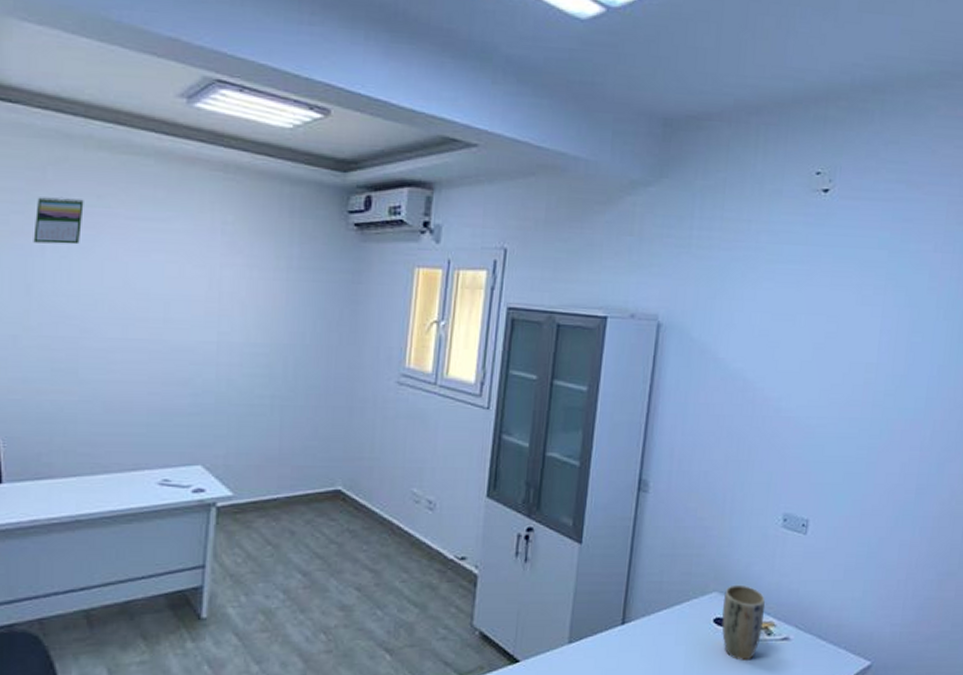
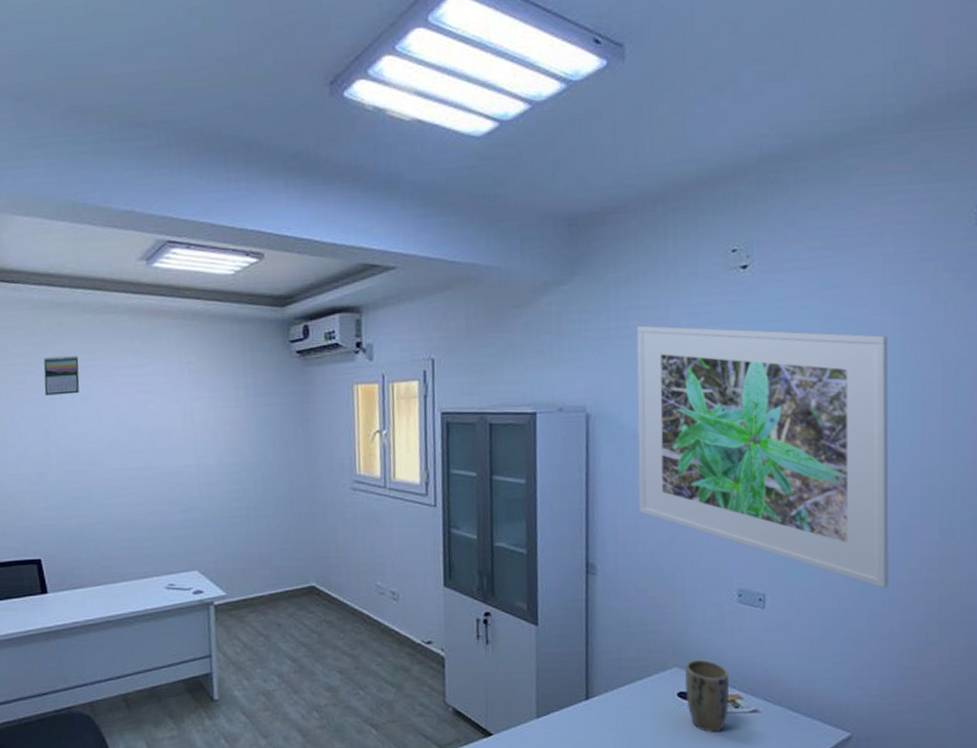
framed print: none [698,237,946,520] -> present [636,325,889,589]

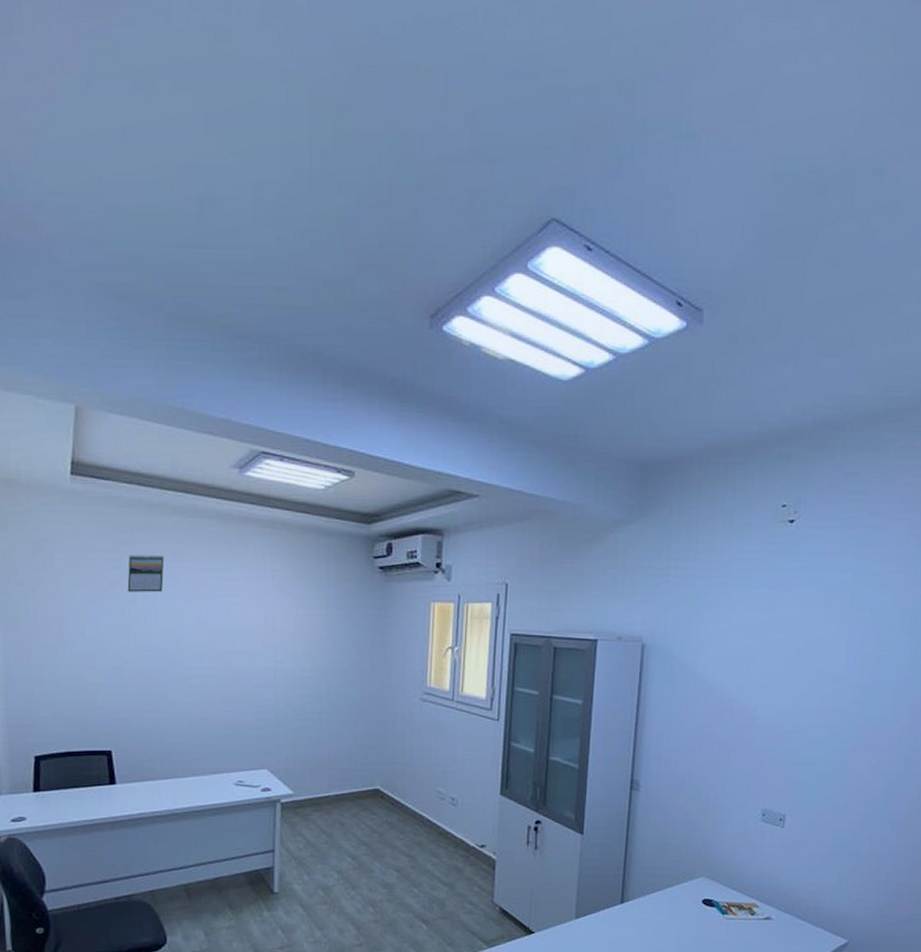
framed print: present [636,325,889,589] -> none [681,567,908,815]
plant pot: present [684,659,730,733] -> none [709,871,748,936]

